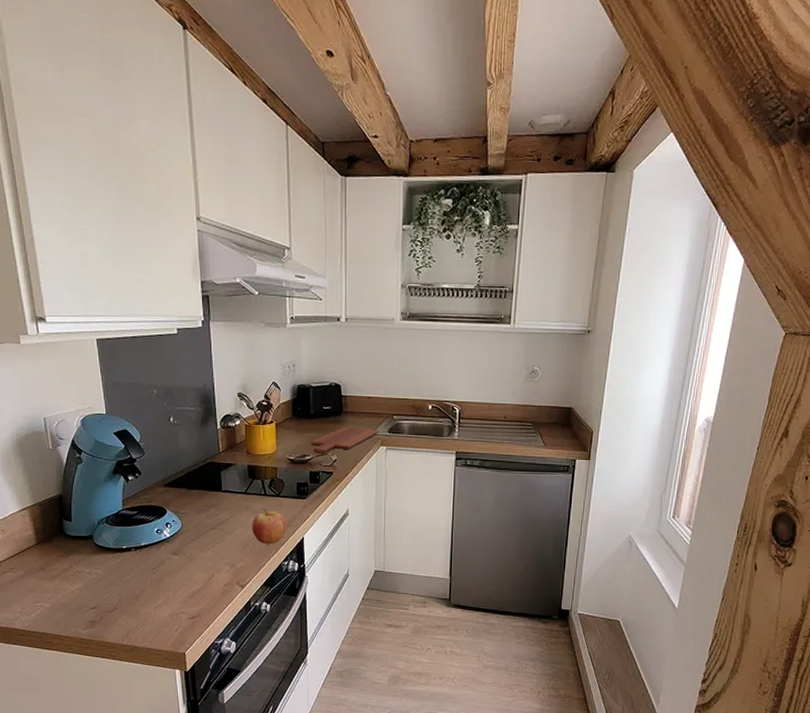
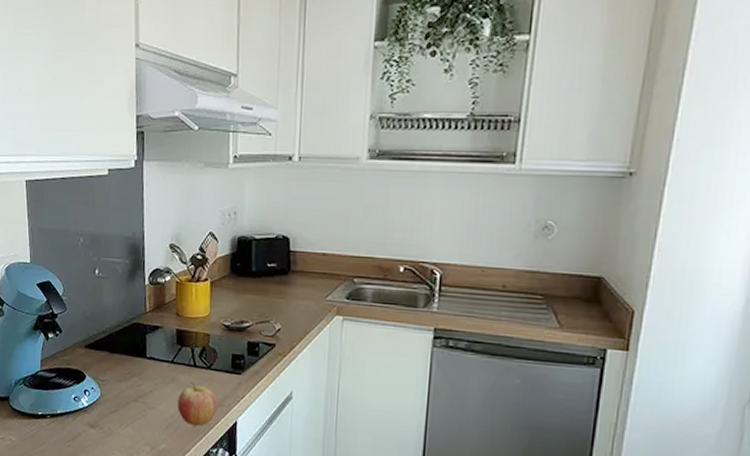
cutting board: present [310,426,379,453] -> none [250,288,334,321]

